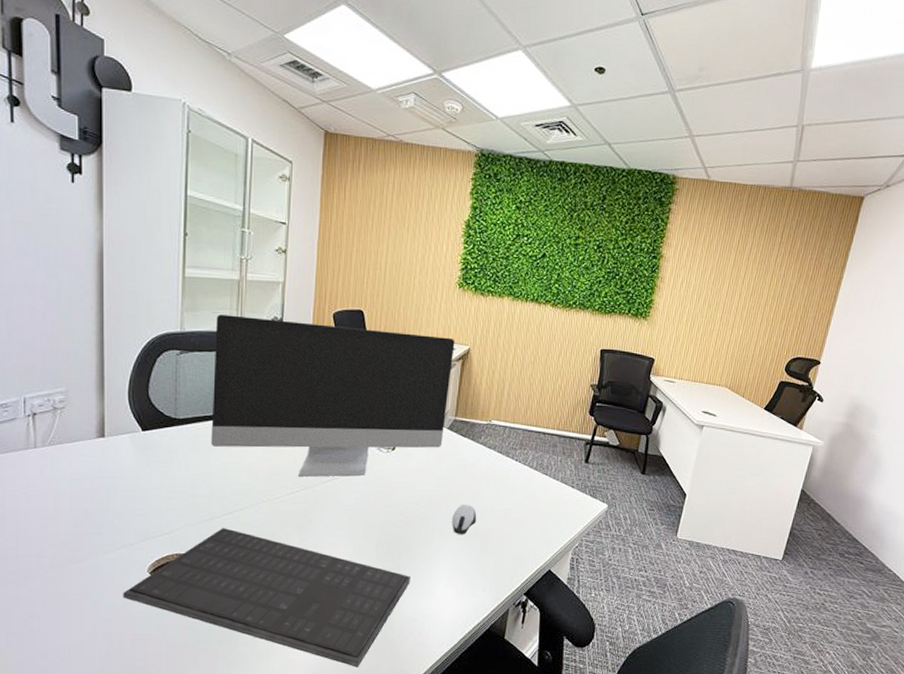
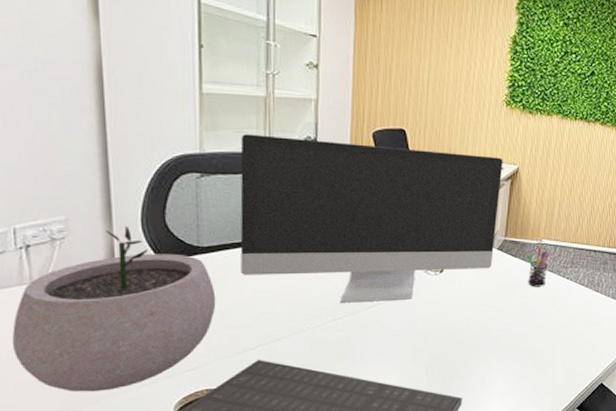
plant pot: none [16,398,188,550] -> present [11,227,216,392]
computer mouse: present [452,504,477,535] -> none [504,323,529,354]
pen holder: none [476,428,499,468] -> present [527,247,550,287]

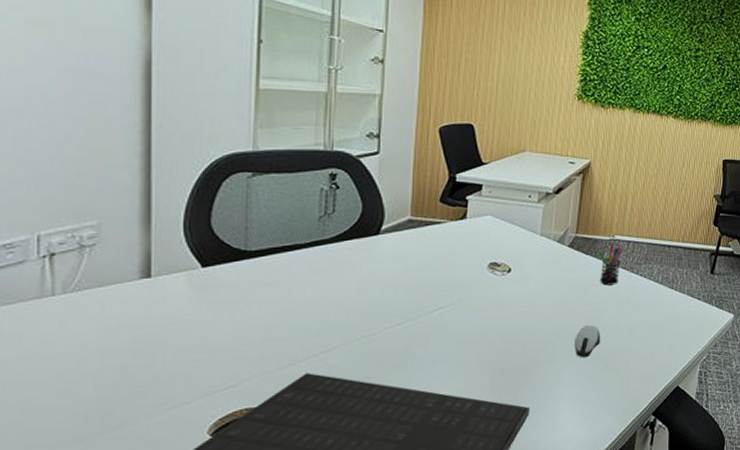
plant pot: present [11,227,216,392] -> none [24,231,262,418]
computer monitor: present [240,134,503,303] -> none [292,131,575,308]
computer mouse: none [504,323,529,354] -> present [574,324,601,358]

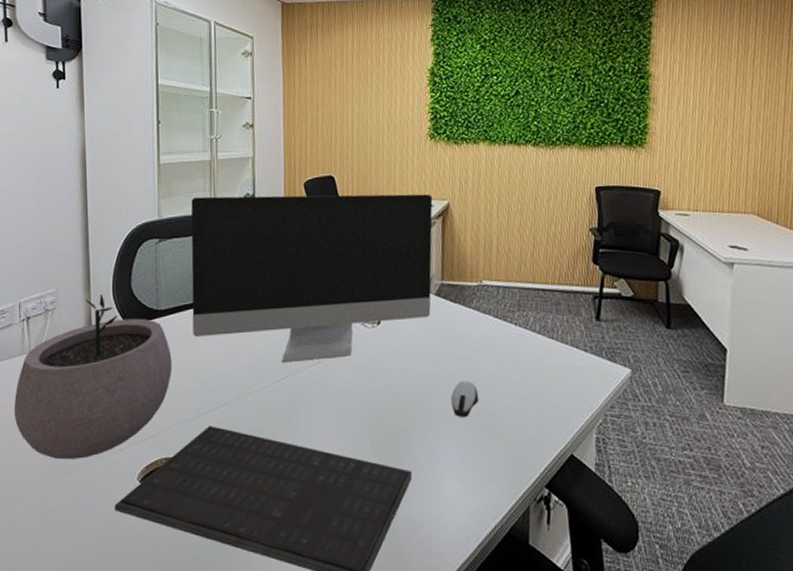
plant pot: none [24,231,262,418] -> present [13,295,173,460]
computer monitor: none [292,131,575,308] -> present [191,194,433,362]
pen holder: present [599,243,623,285] -> none [467,289,493,336]

